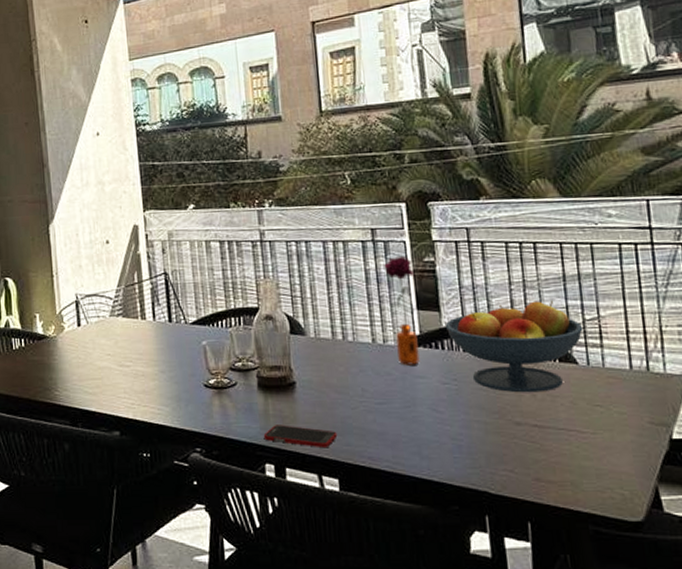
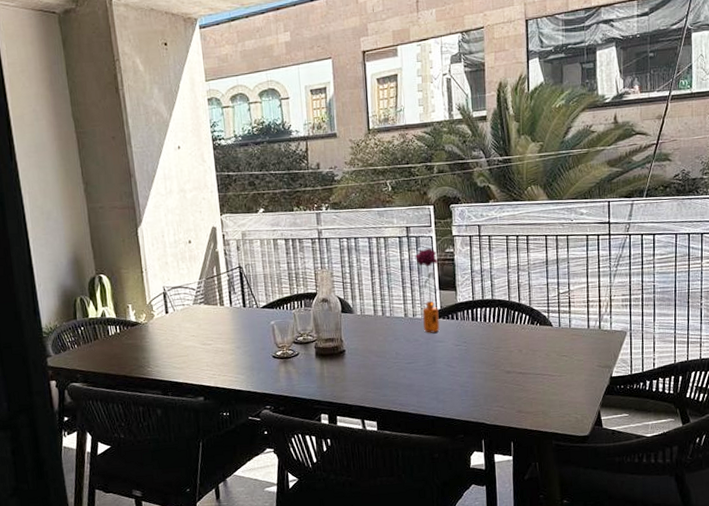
cell phone: present [263,425,338,449] -> none [320,383,377,400]
fruit bowl: present [445,300,583,393] -> none [459,279,558,350]

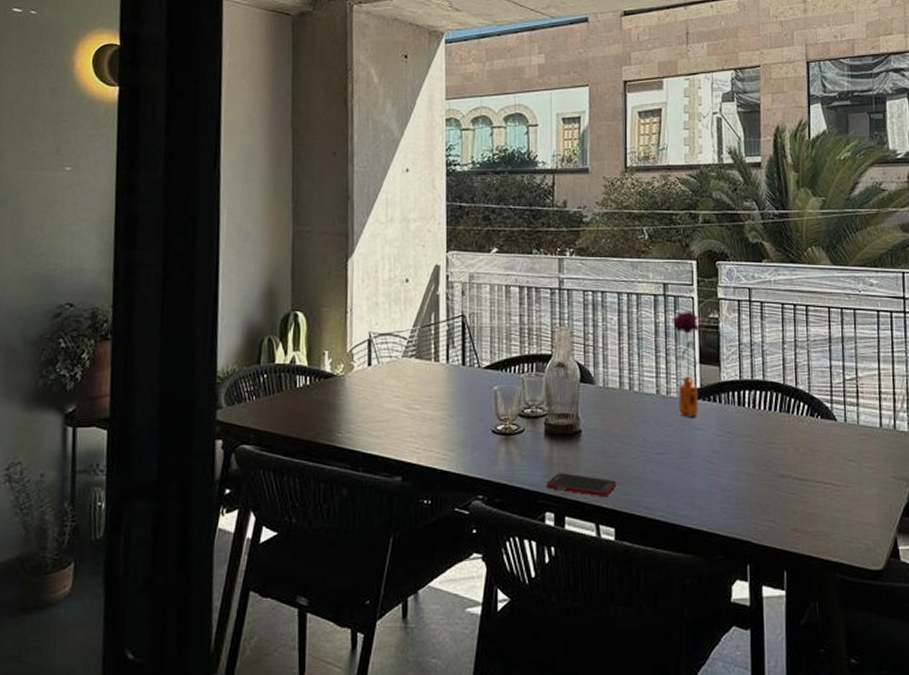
cell phone: none [320,383,377,400] -> present [546,473,617,498]

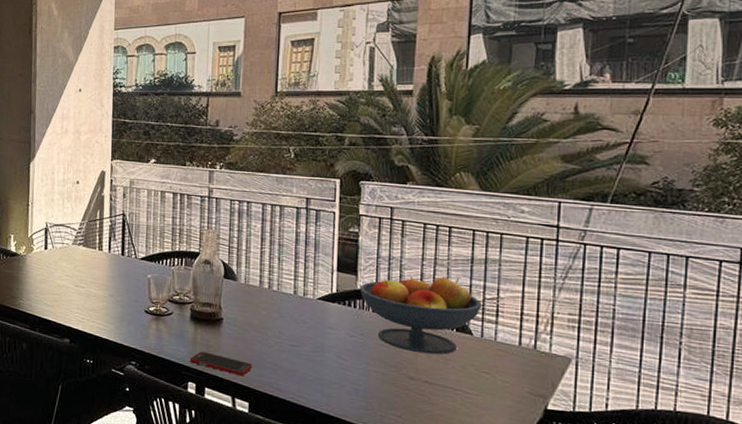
flower: present [671,310,699,417] -> none [312,224,339,318]
fruit bowl: none [723,360,843,447] -> present [359,276,482,355]

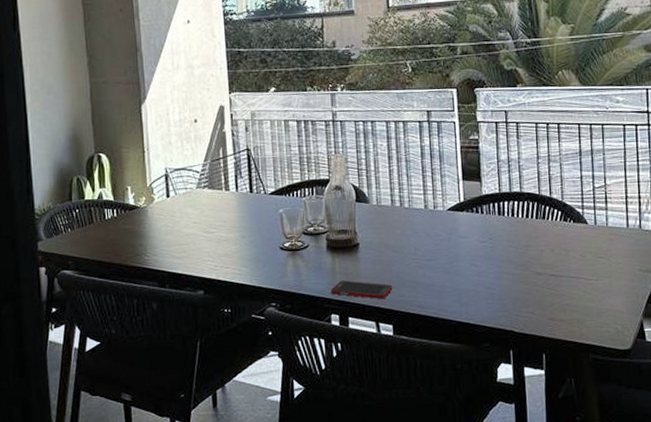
fruit bowl: present [359,276,482,355] -> none [484,172,593,249]

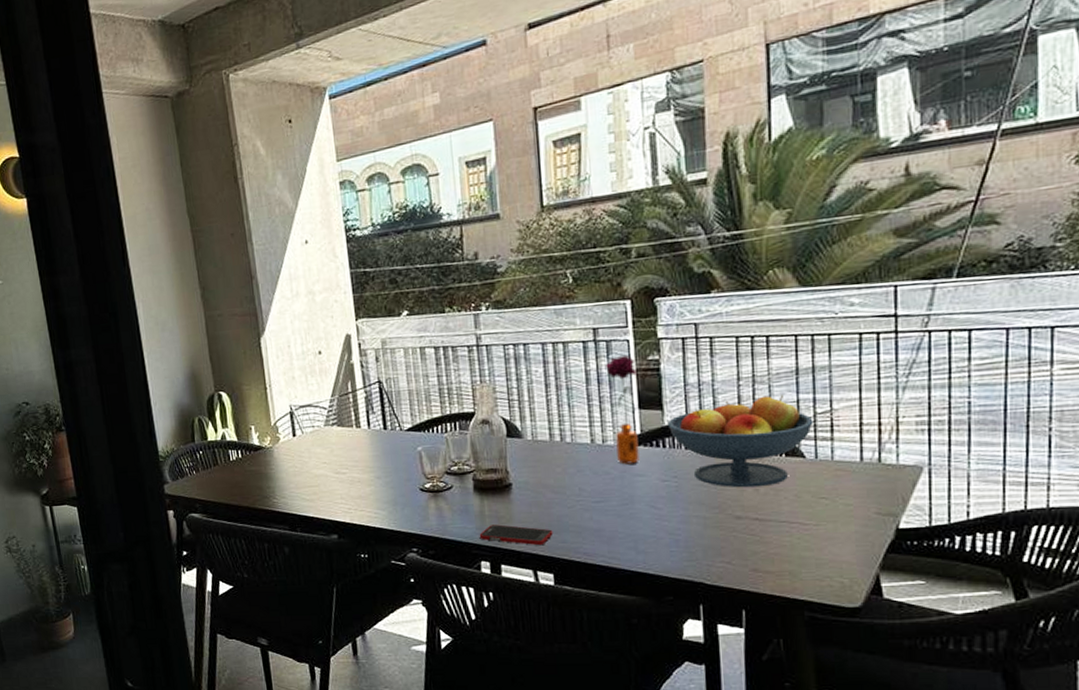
flower: none [436,134,463,228] -> present [604,354,640,464]
fruit bowl: none [484,172,593,249] -> present [667,395,814,488]

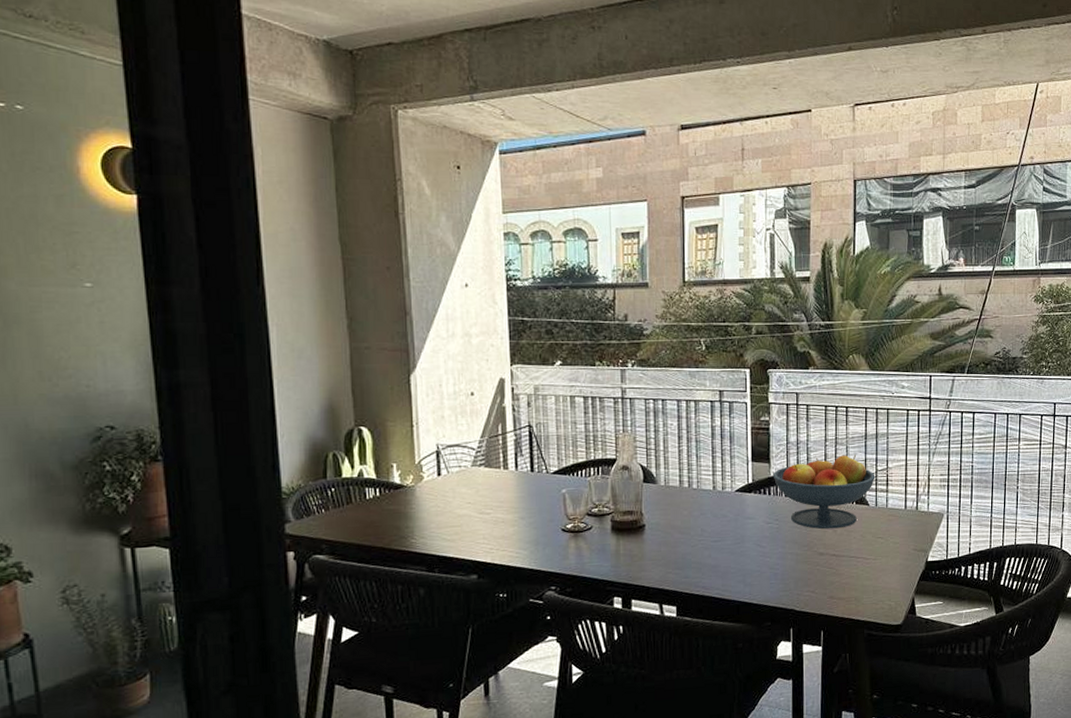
cell phone: present [479,524,553,546] -> none [614,562,678,581]
flower: present [604,354,640,464] -> none [727,414,751,509]

